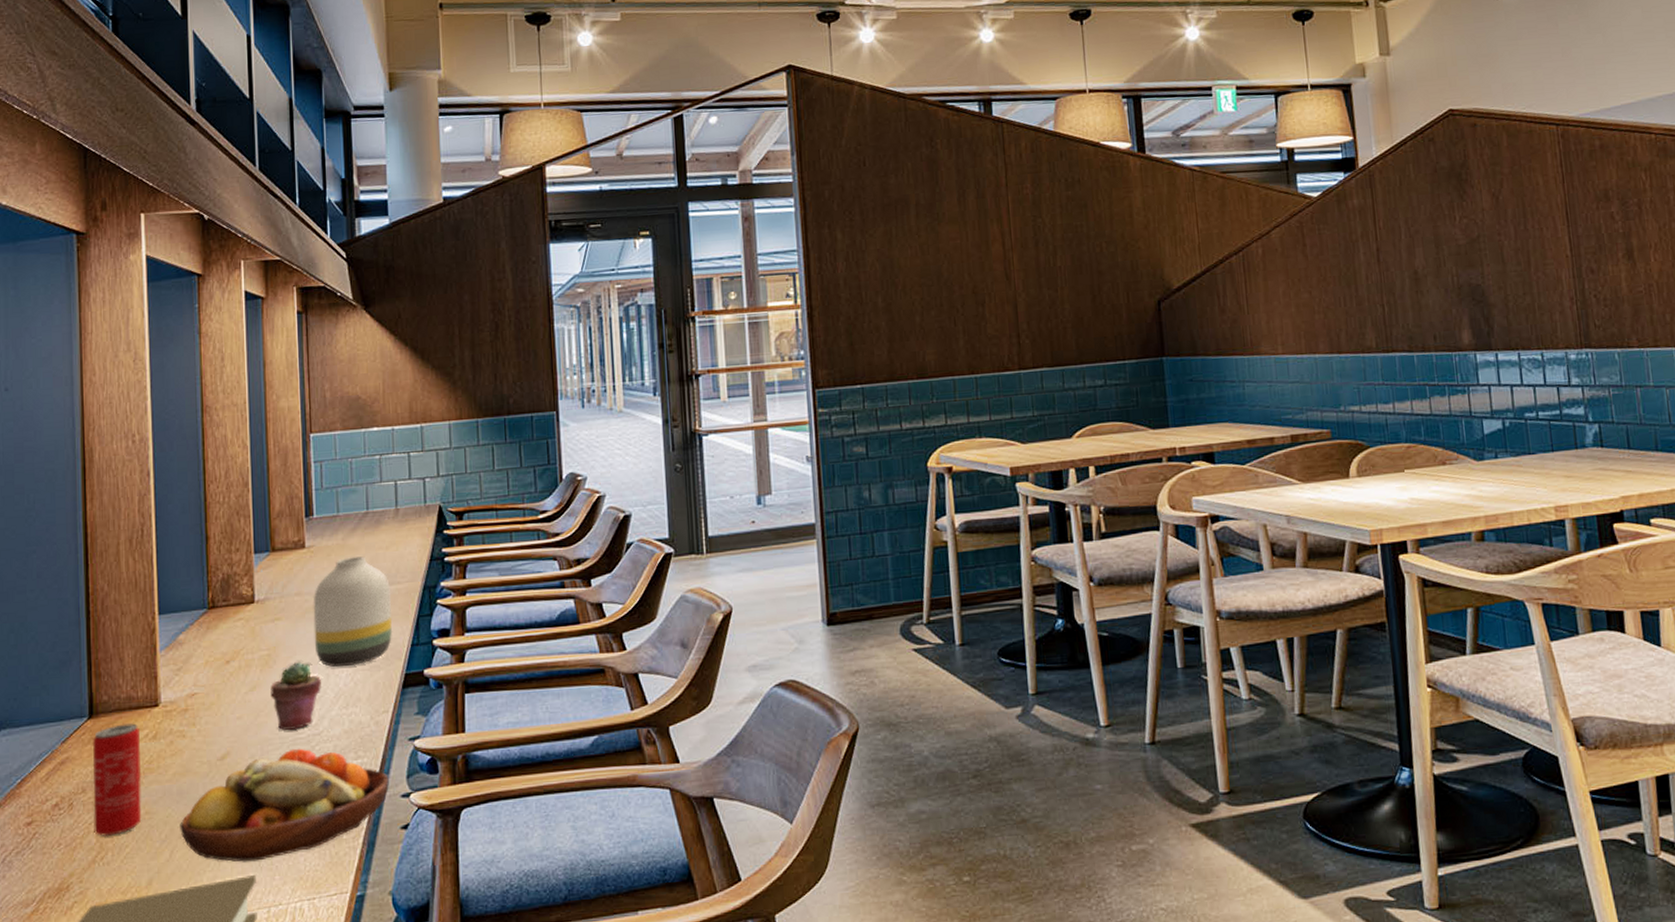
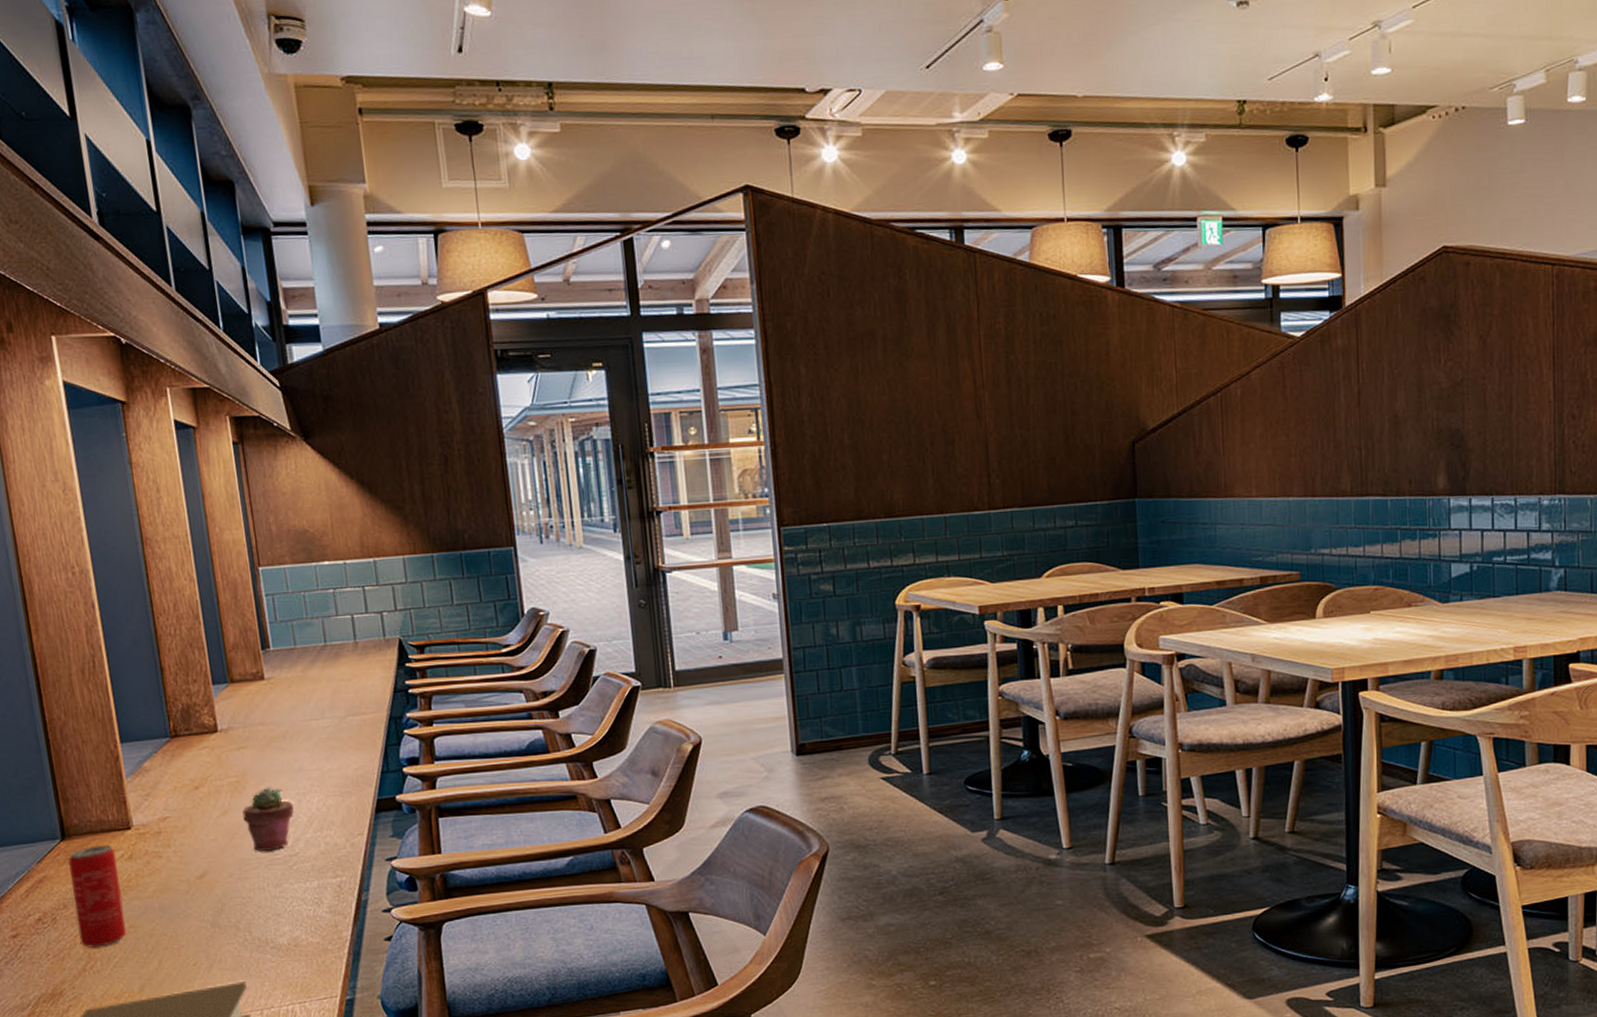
fruit bowl: present [180,748,389,862] -> none [165,868,370,970]
vase: present [313,556,393,668] -> none [277,687,362,793]

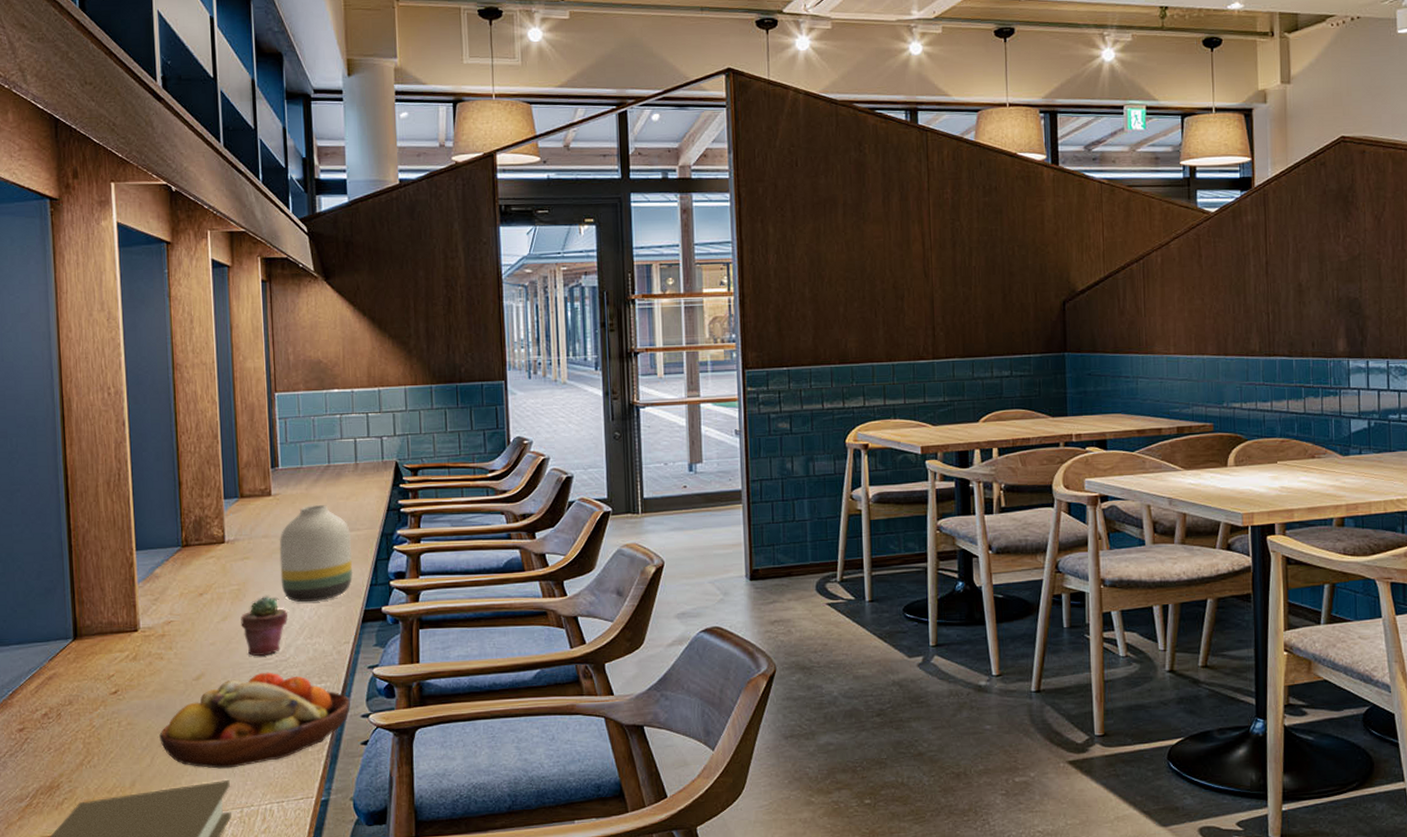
beverage can: present [68,845,127,948] -> none [78,645,125,744]
fruit bowl: none [165,868,370,970] -> present [159,672,350,769]
vase: none [277,687,362,793] -> present [279,504,353,603]

